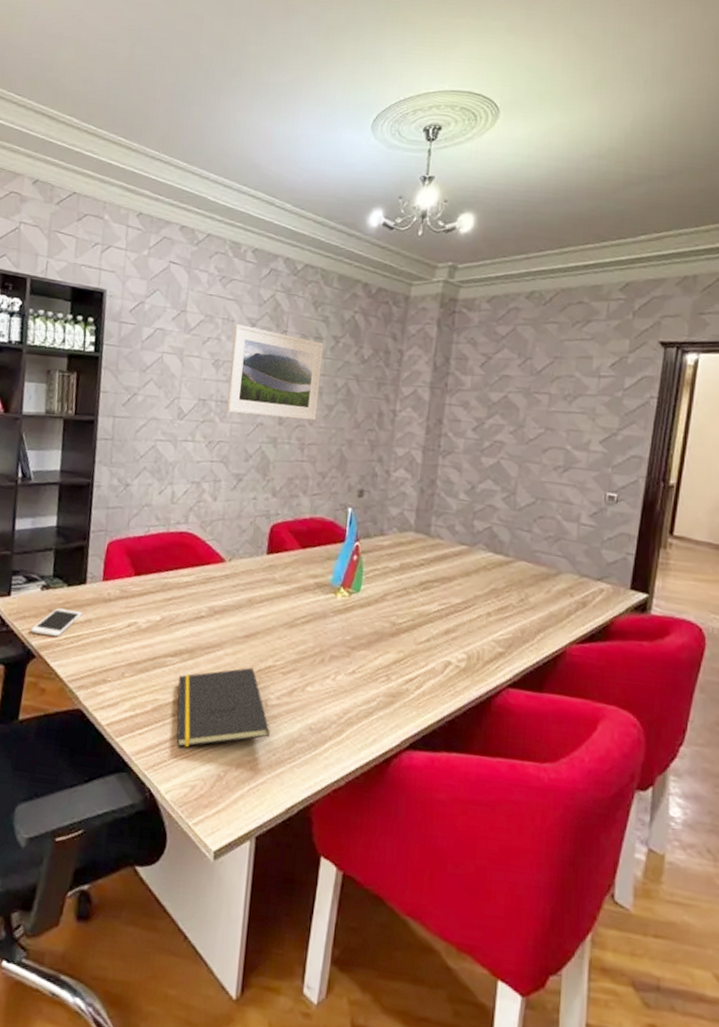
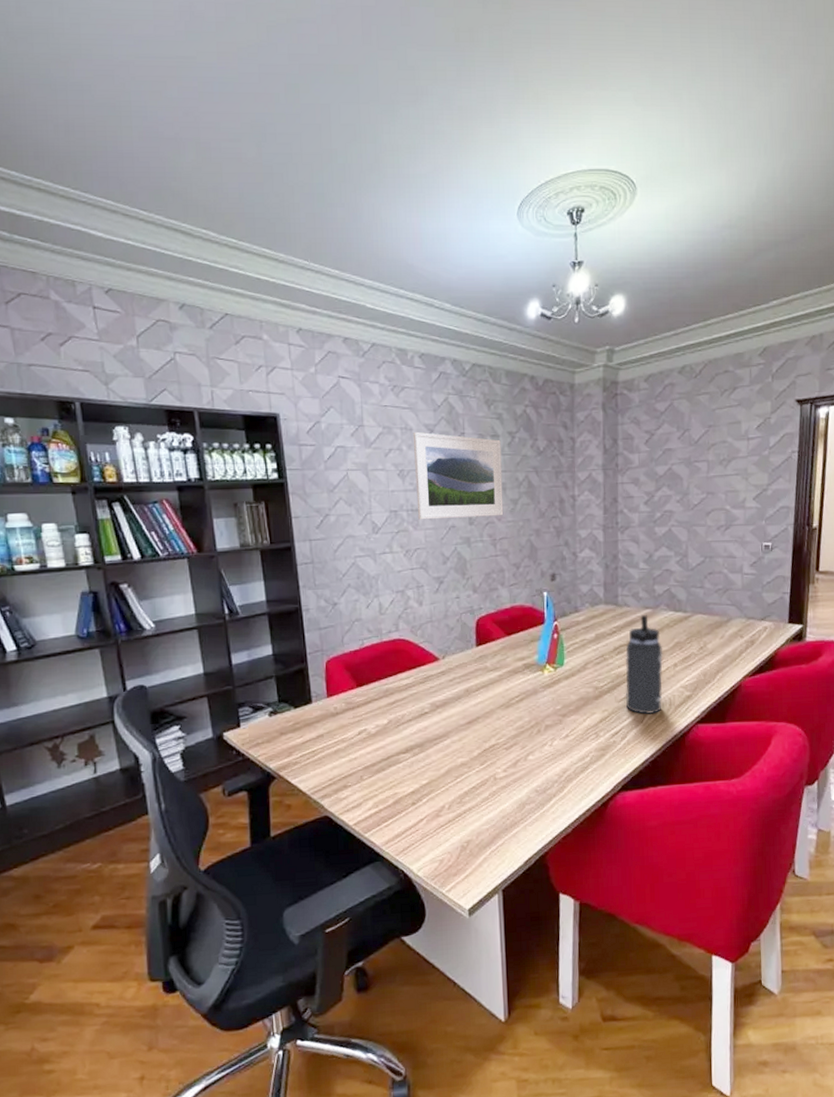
cell phone: present [30,608,83,637] -> none [266,729,314,757]
notepad: present [176,667,270,748] -> none [413,749,502,831]
thermos bottle: none [425,551,477,666] -> present [625,615,664,715]

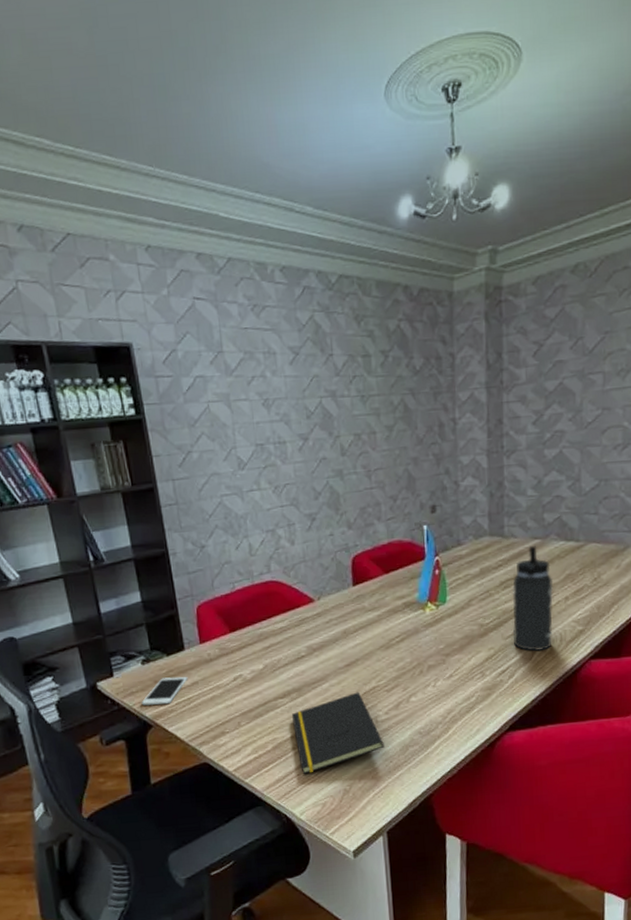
cell phone: none [266,729,314,757] -> present [141,676,188,706]
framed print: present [412,431,504,520] -> none [276,355,378,453]
notepad: none [413,749,502,831] -> present [291,692,384,775]

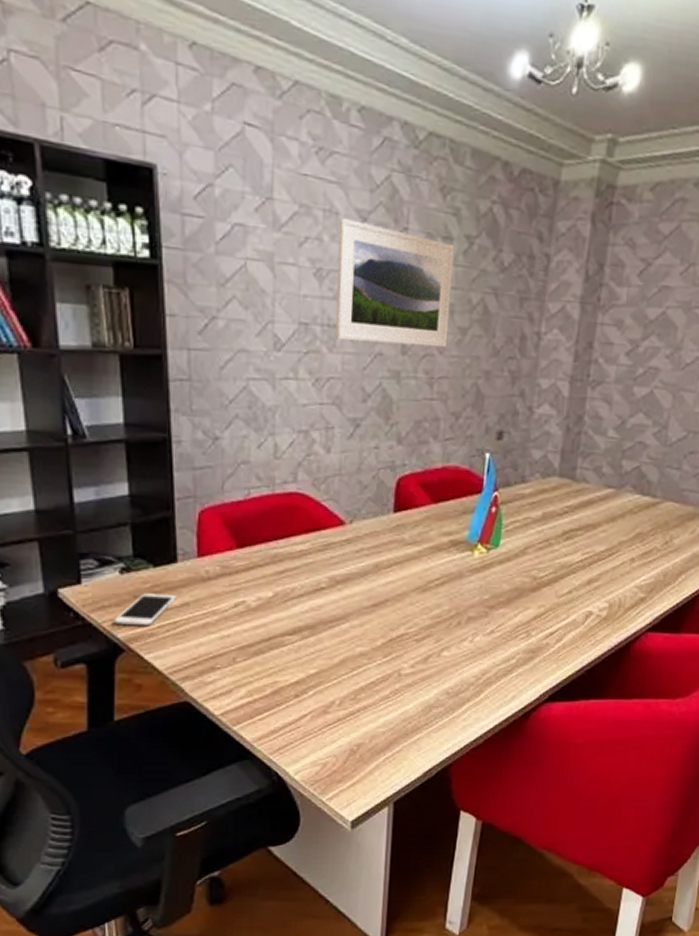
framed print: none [276,355,378,453] -> present [335,217,455,348]
notepad: present [291,692,384,775] -> none [299,638,405,728]
thermos bottle: present [512,546,554,652] -> none [567,495,622,616]

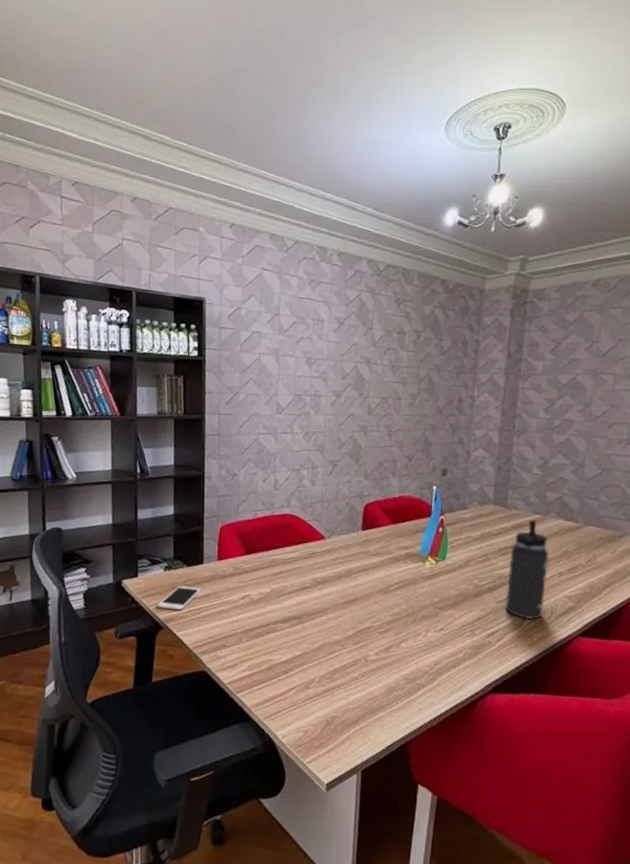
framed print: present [335,217,455,348] -> none [320,323,406,409]
thermos bottle: none [567,495,622,616] -> present [505,520,550,620]

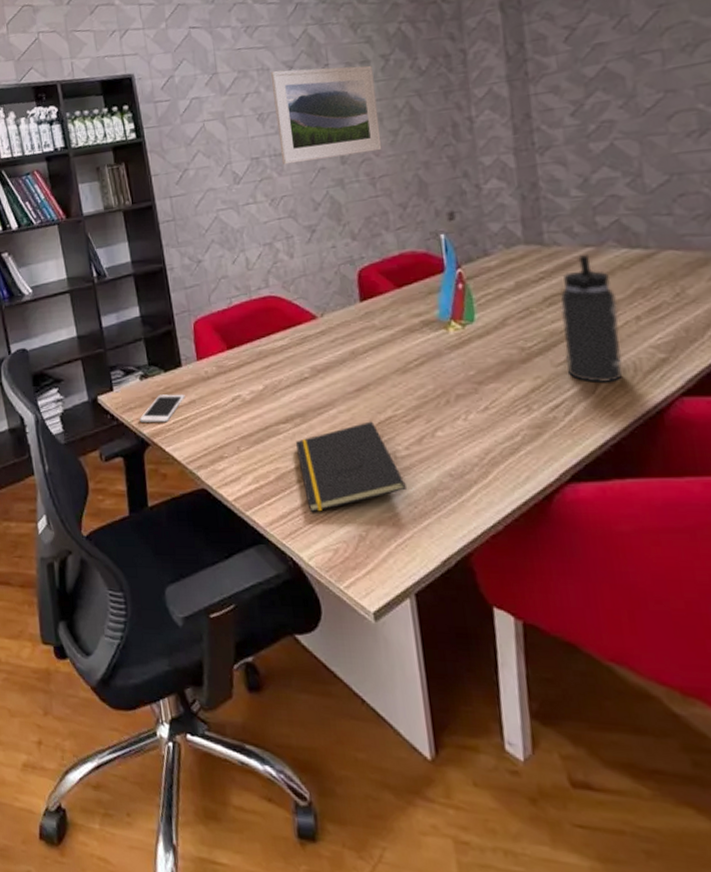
notepad: none [288,629,371,700] -> present [295,421,406,513]
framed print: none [320,323,406,409] -> present [270,65,382,165]

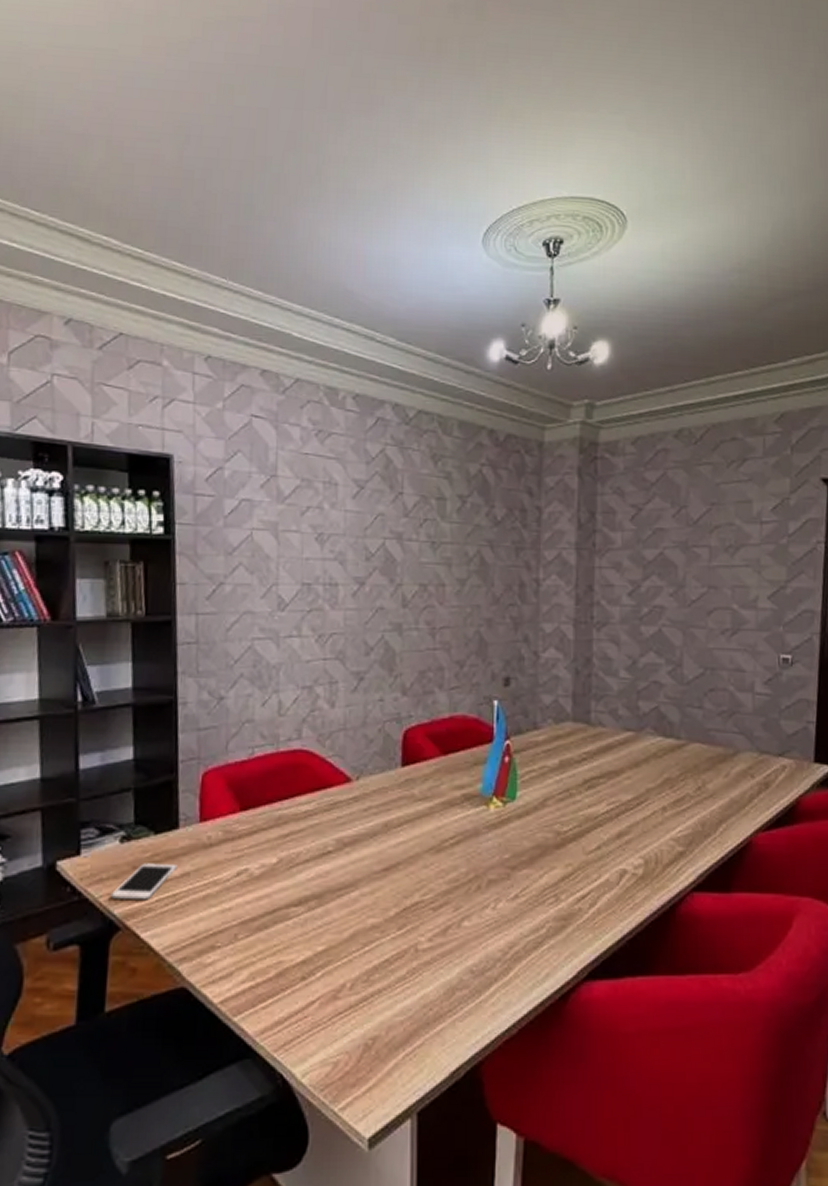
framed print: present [270,65,382,165] -> none [337,487,448,599]
notepad: present [295,421,406,513] -> none [305,907,424,1018]
thermos bottle: present [560,255,622,384] -> none [596,739,649,875]

